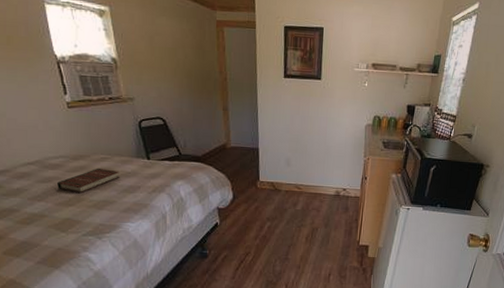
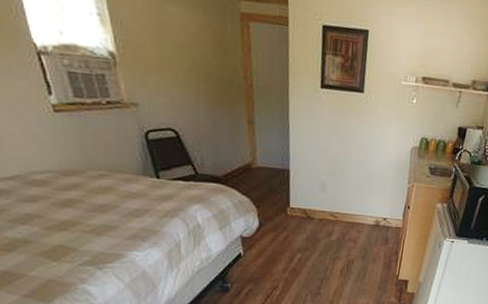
book: present [57,168,121,194] -> none [45,186,124,217]

